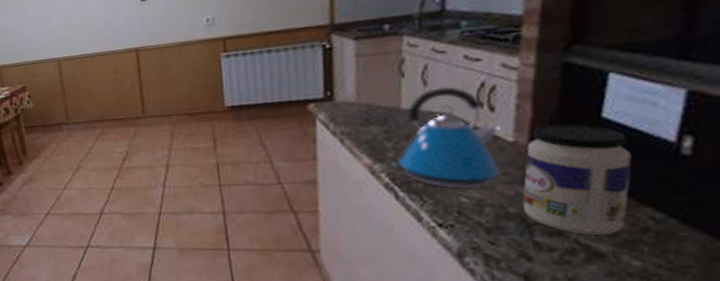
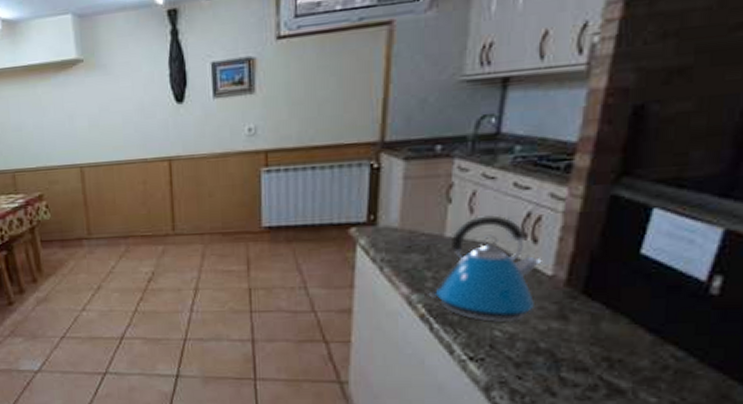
jar: present [523,124,632,235] -> none [554,259,662,371]

